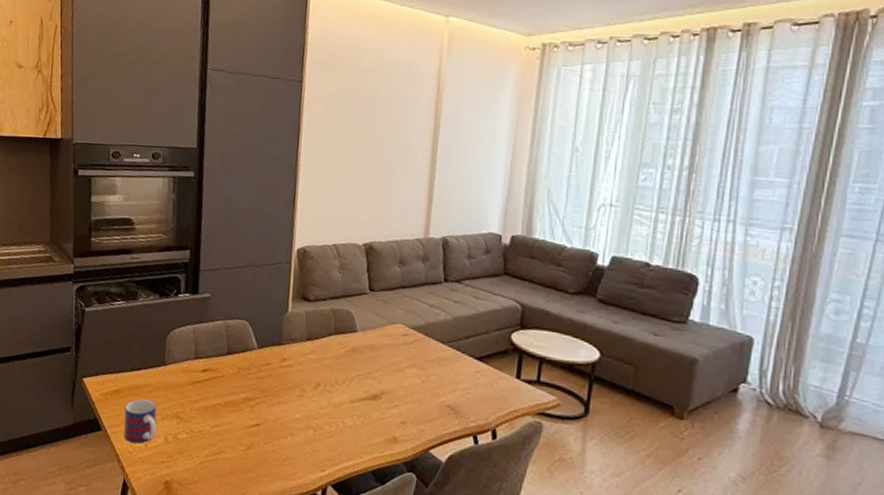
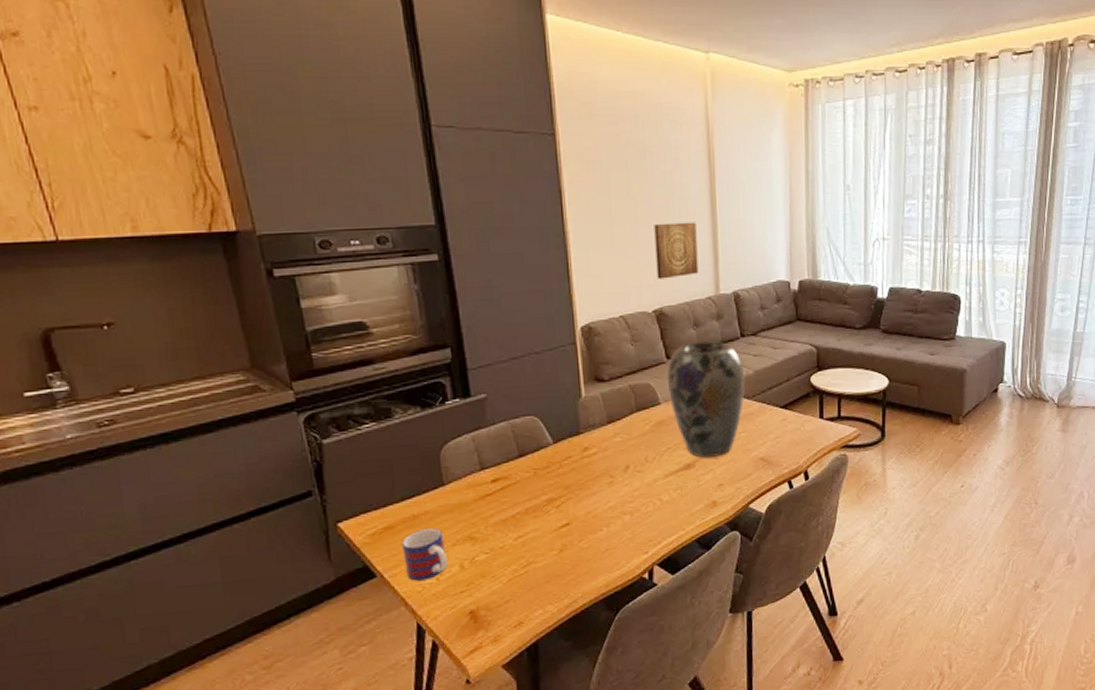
vase: none [365,279,444,394] -> present [666,341,746,458]
wall art: none [372,165,415,217] -> present [654,222,699,279]

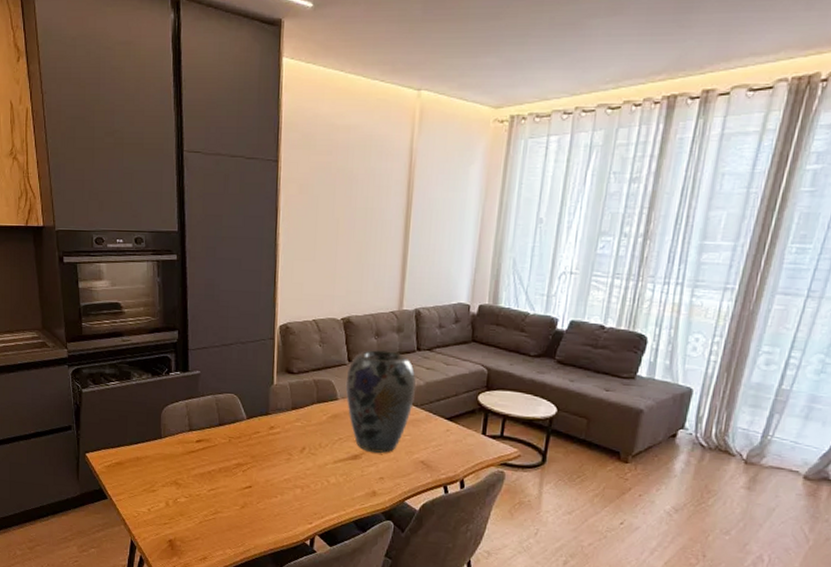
mug: present [401,528,448,581] -> none [126,469,158,509]
wall art: present [654,222,699,279] -> none [349,242,389,292]

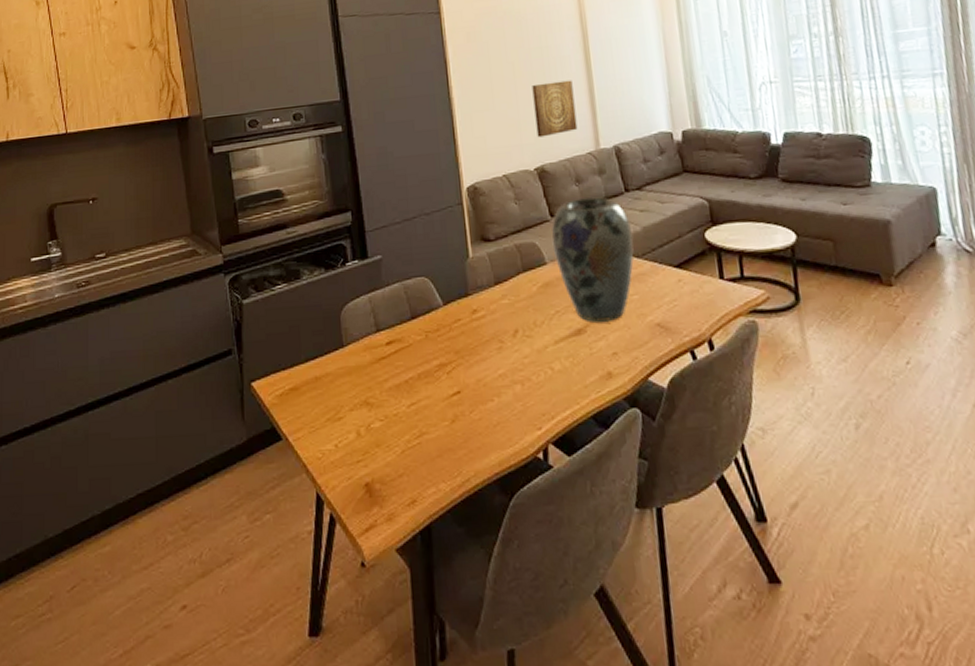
wall art: none [349,242,389,292] -> present [532,80,578,138]

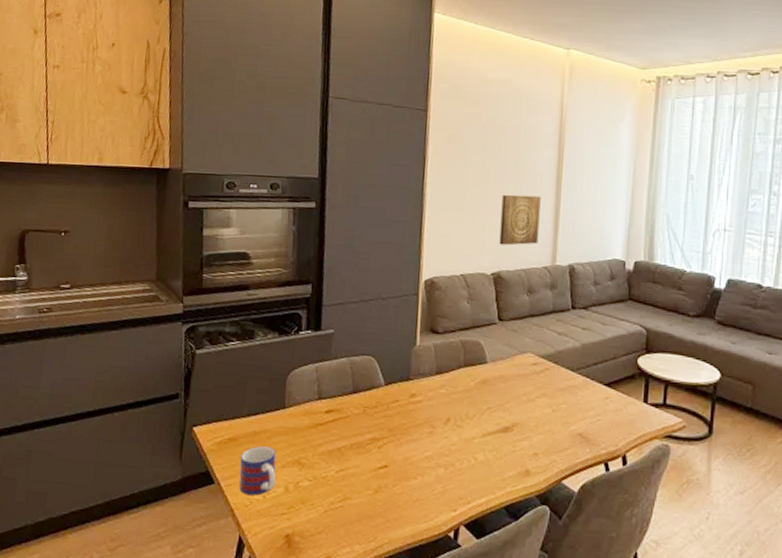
mug: none [304,391,346,447] -> present [239,446,277,496]
vase: present [551,197,634,322] -> none [495,308,572,425]

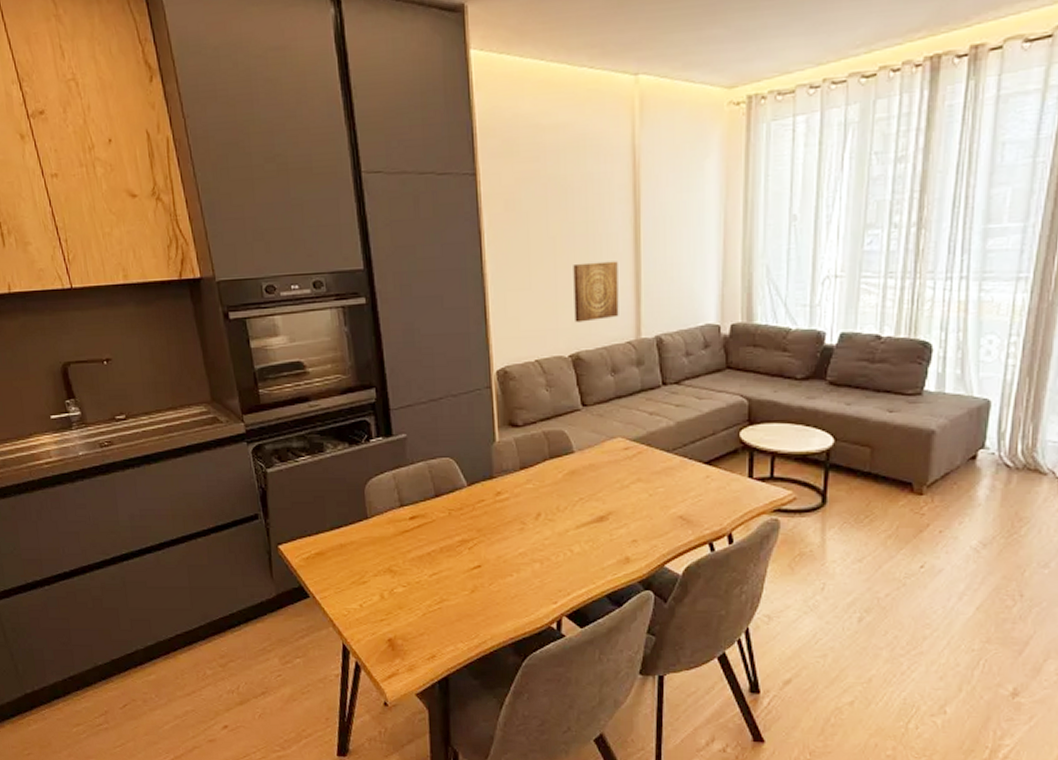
mug: present [239,446,277,496] -> none [330,558,370,605]

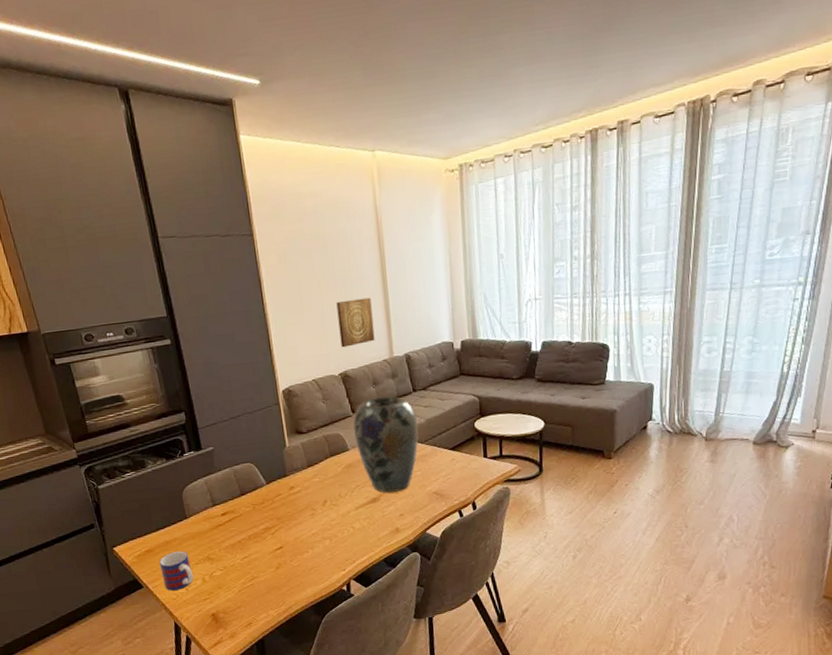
mug: none [330,558,370,605] -> present [159,551,194,591]
vase: none [581,389,666,511] -> present [353,396,419,493]

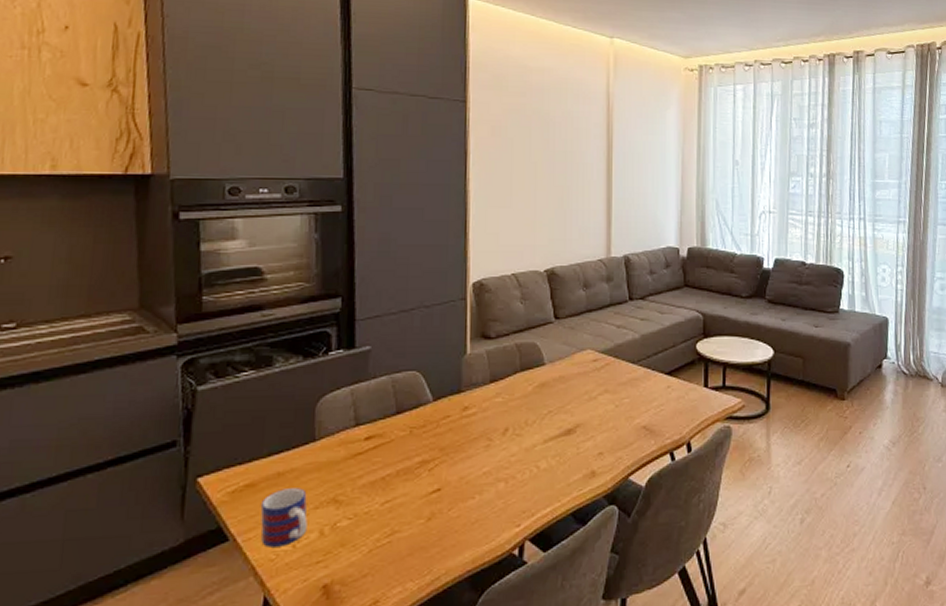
wall art: present [336,297,375,348] -> none [551,187,592,240]
vase: present [353,396,419,493] -> none [553,303,632,423]

